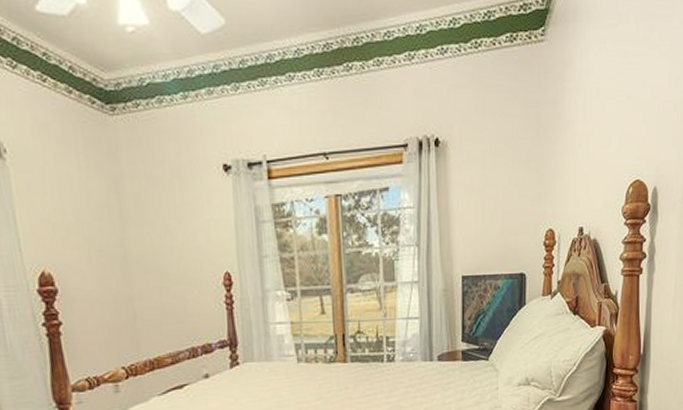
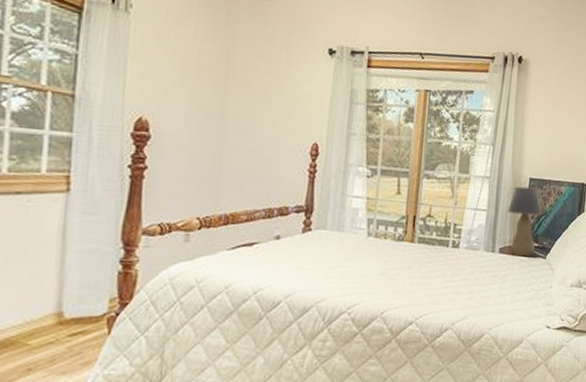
table lamp: none [441,285,480,362] -> present [507,185,543,257]

